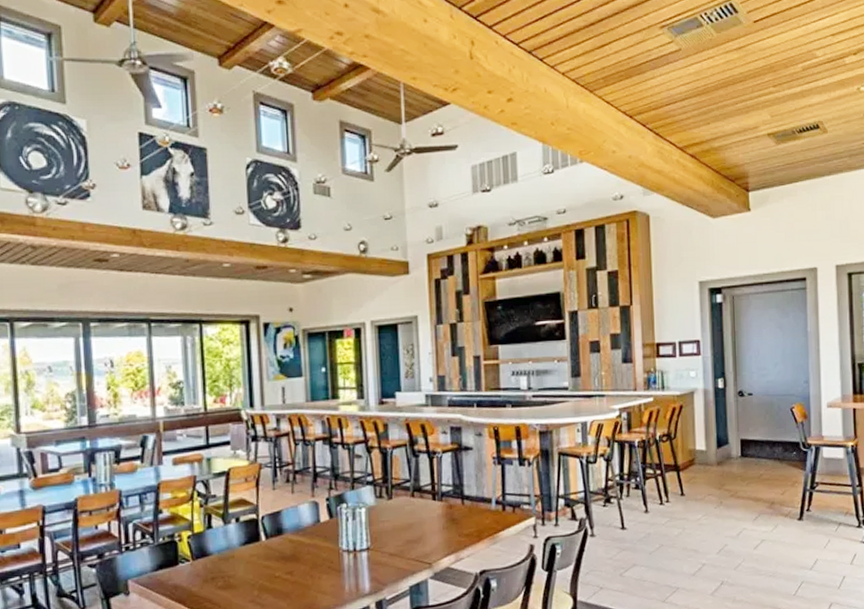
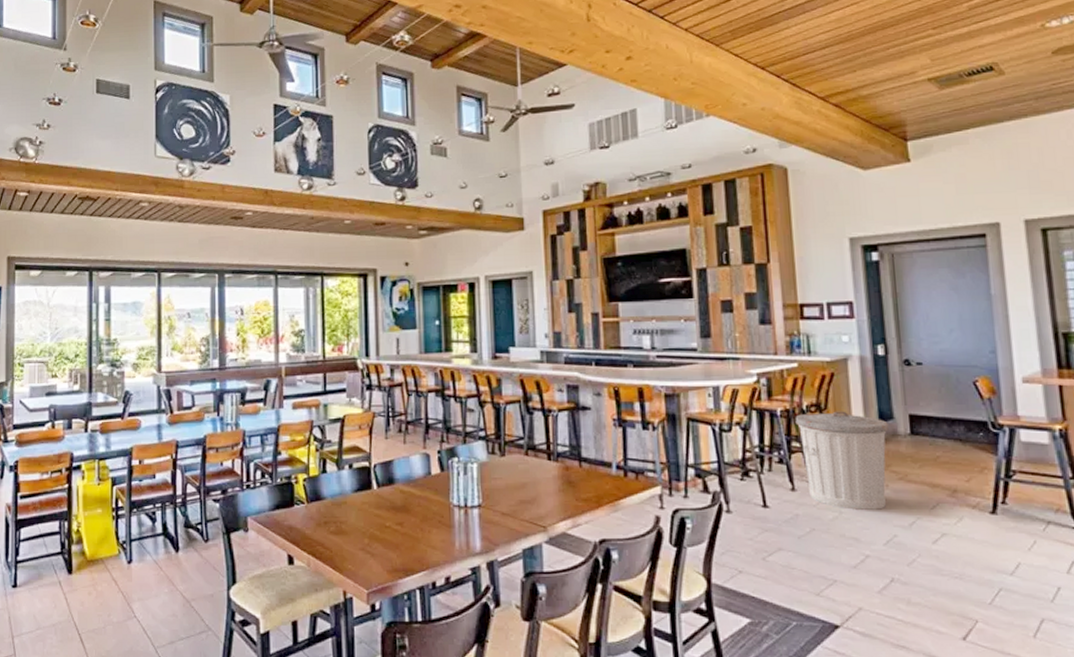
trash can: none [650,439,724,526] -> present [795,411,889,510]

